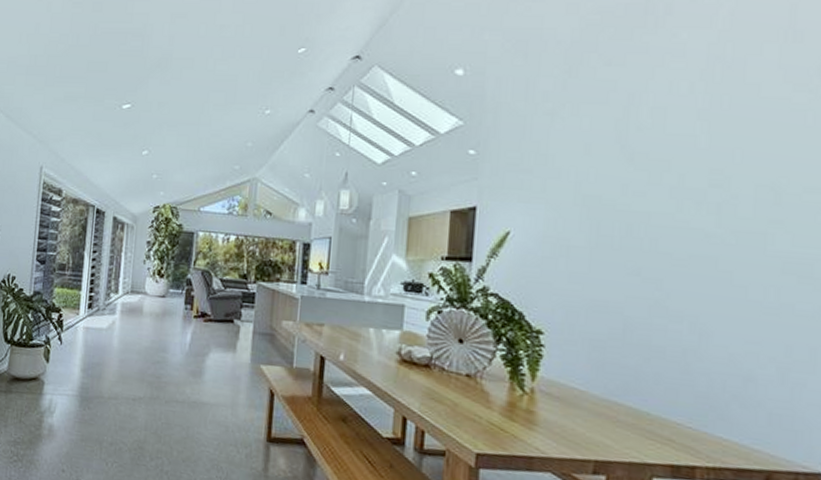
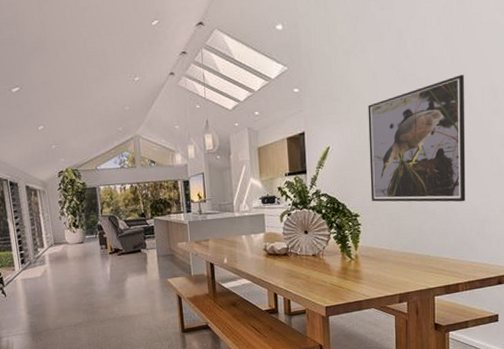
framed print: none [563,163,727,344] -> present [368,75,466,202]

